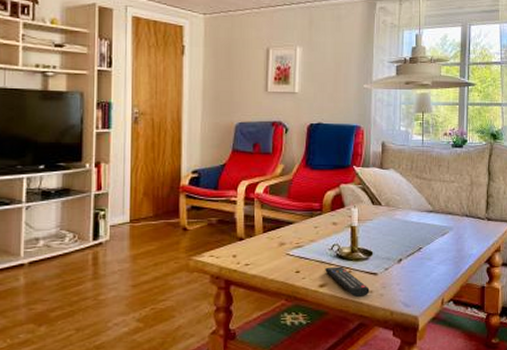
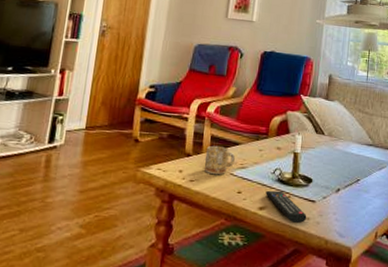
mug: none [258,226,289,256] -> present [204,145,235,174]

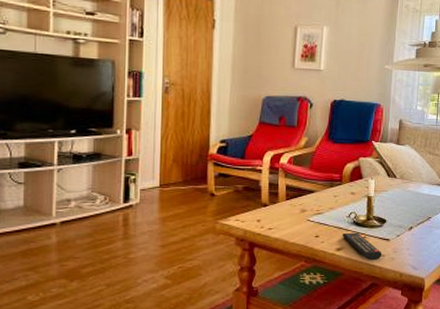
mug: present [204,145,235,174] -> none [281,194,311,221]

